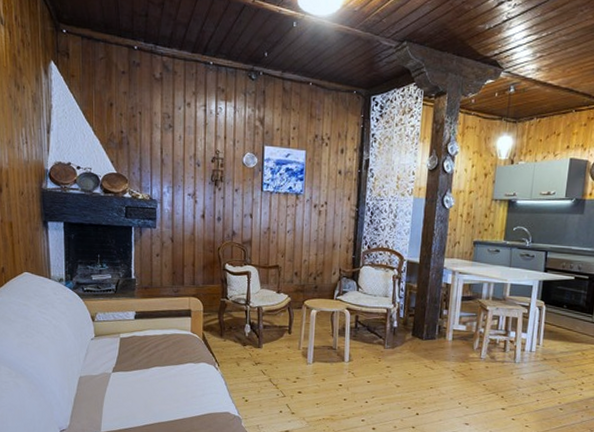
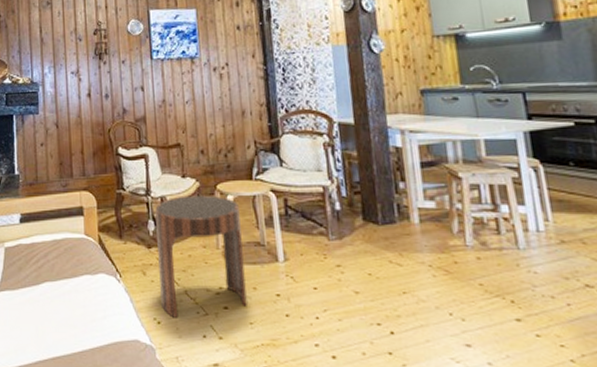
side table: none [250,307,320,398] -> present [155,195,247,318]

